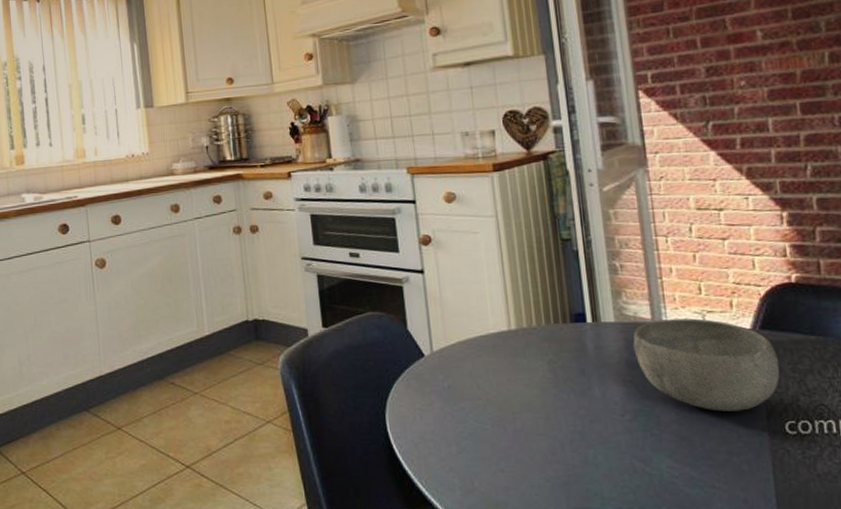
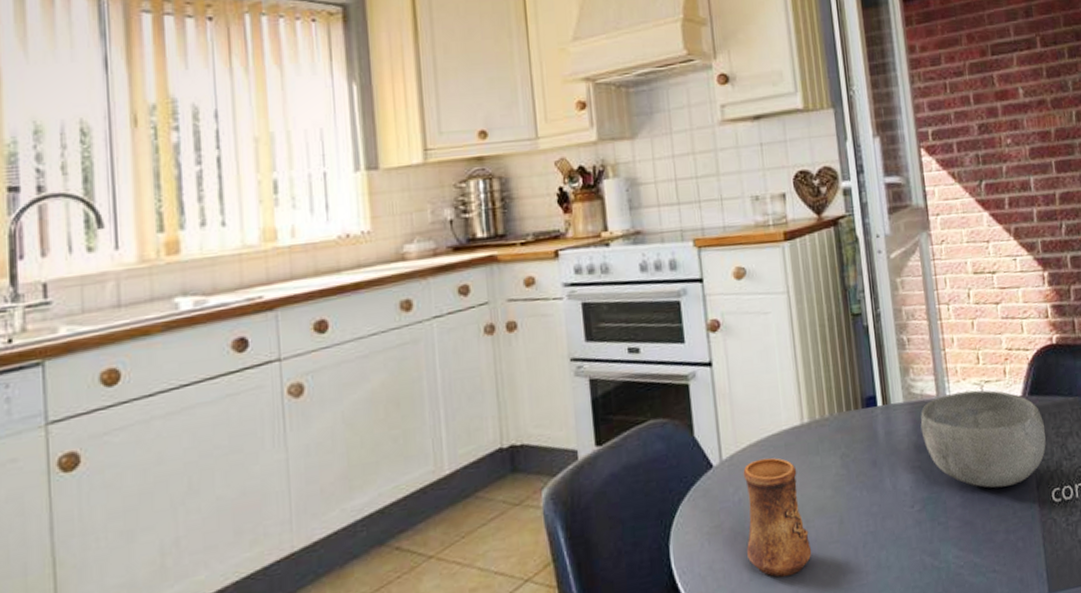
cup: none [452,354,518,455] -> present [743,458,812,577]

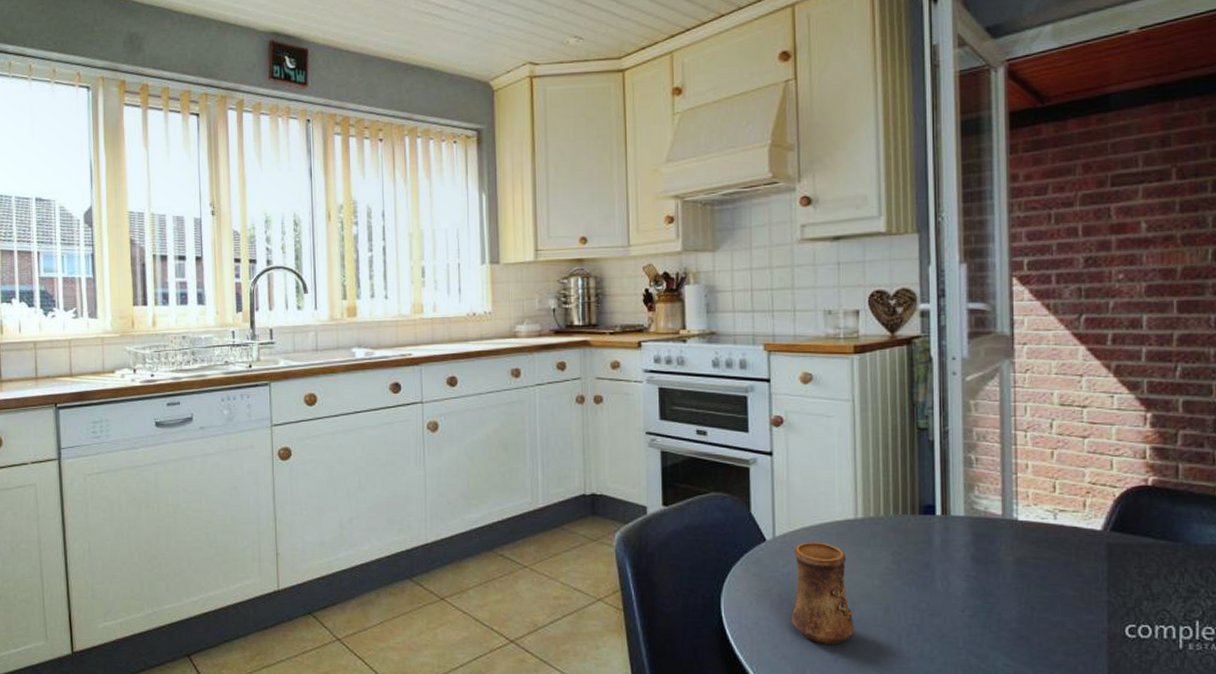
bowl: present [920,390,1046,488] -> none [981,516,1127,612]

